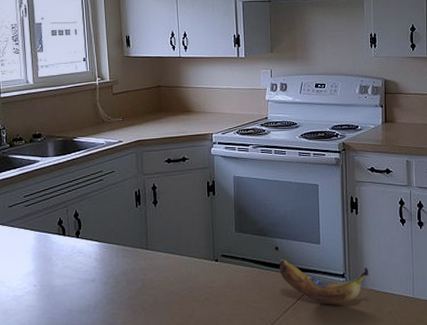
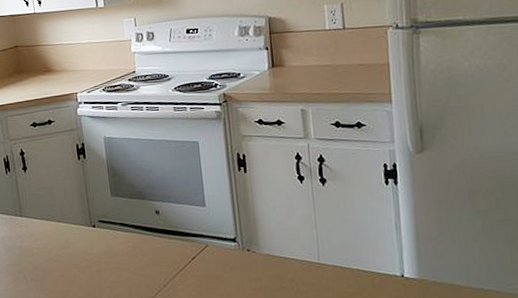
banana: present [279,258,369,304] -> none [161,223,264,270]

